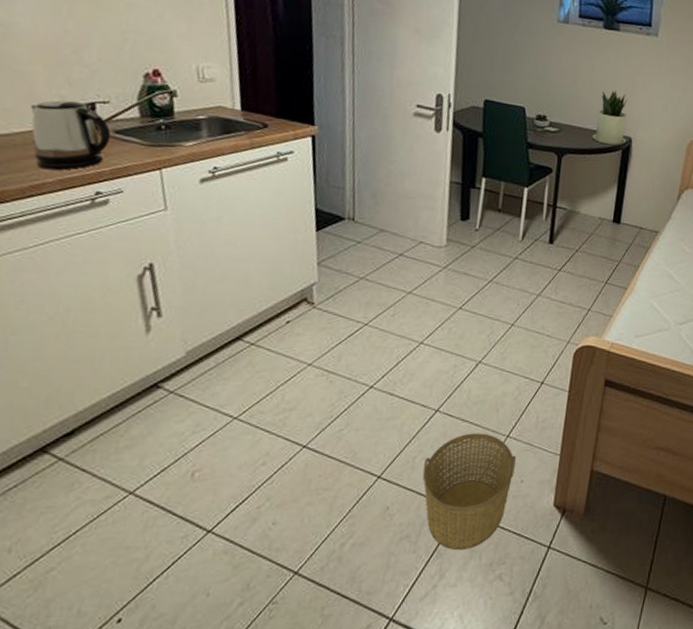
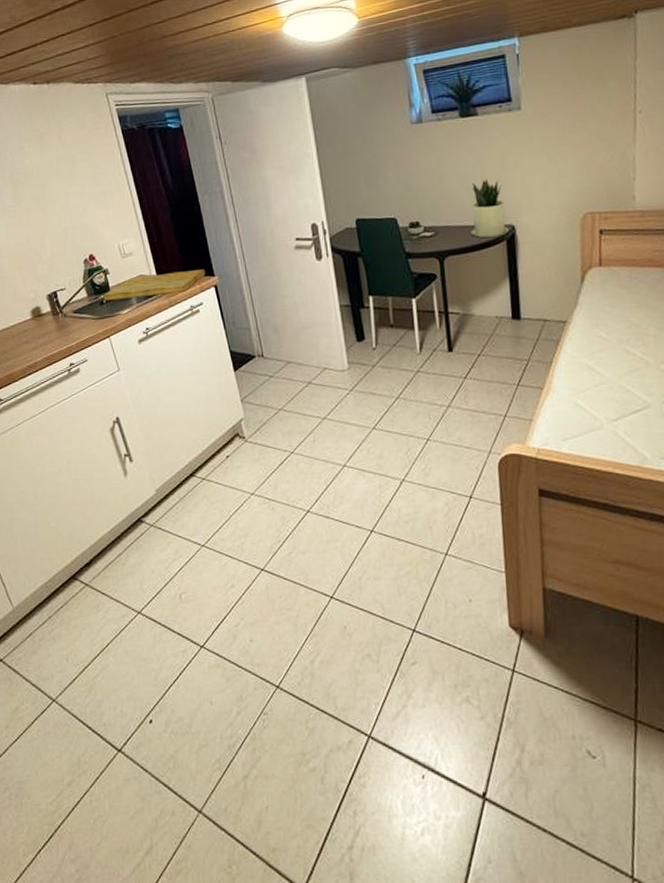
kettle: present [29,100,111,170] -> none [16,292,71,352]
cutting board: none [162,107,305,136] -> present [103,269,206,301]
basket: present [422,433,516,550] -> none [369,552,461,670]

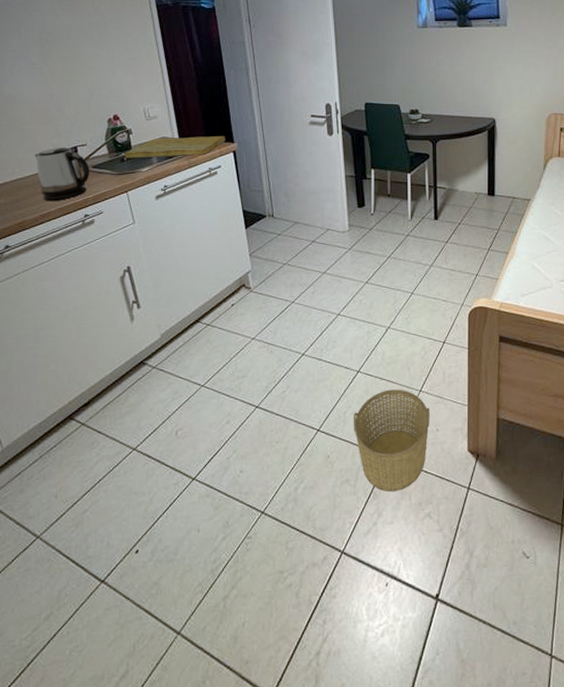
kettle: none [16,292,71,352] -> present [34,147,90,202]
basket: none [369,552,461,670] -> present [353,389,430,492]
planter: present [471,179,510,239] -> none [460,80,491,128]

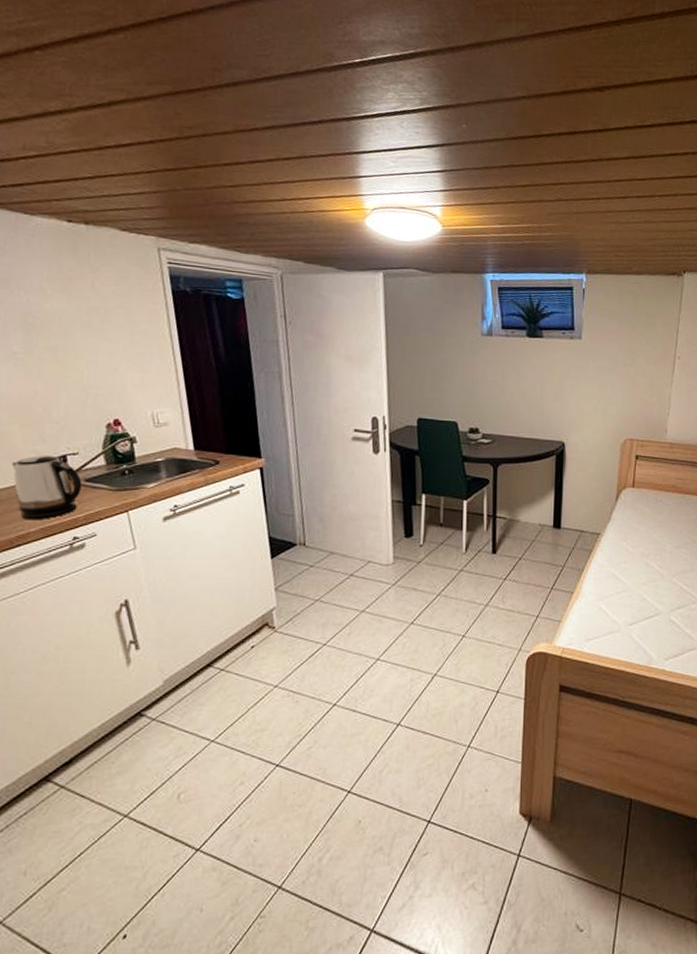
cutting board: present [124,136,226,159] -> none [125,449,252,472]
basket: present [353,389,430,492] -> none [390,744,478,861]

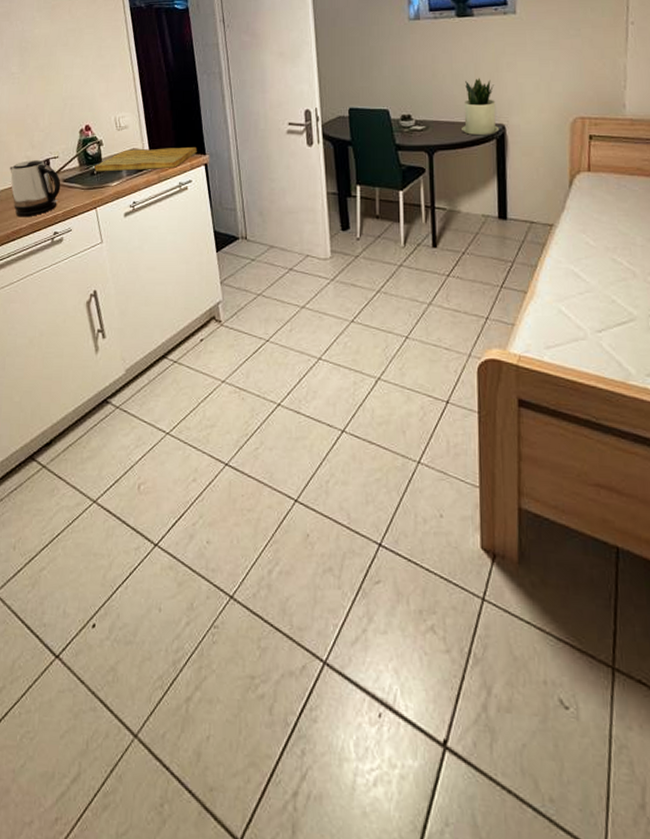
cutting board: none [125,449,252,472] -> present [94,147,197,172]
planter: none [525,397,560,452] -> present [462,78,500,136]

